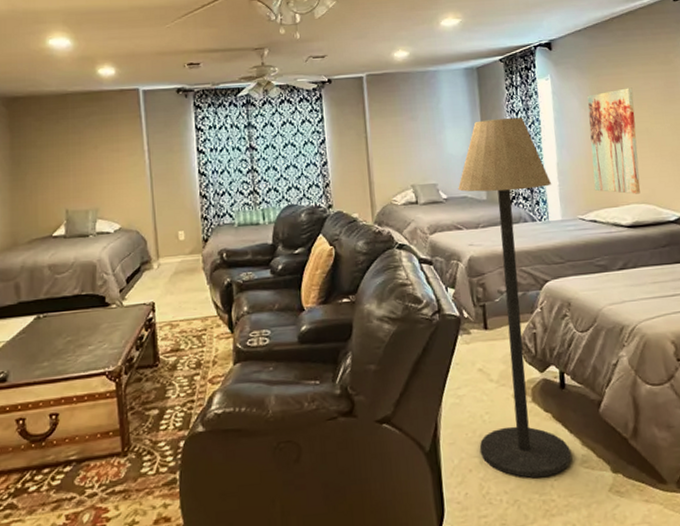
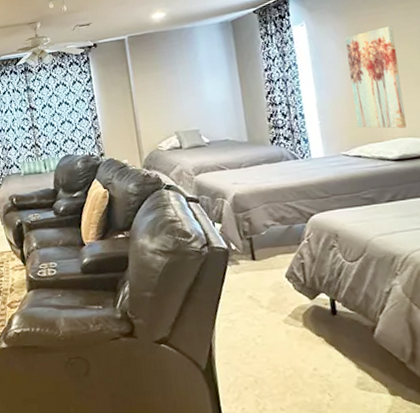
floor lamp: present [457,118,571,478] -> none [218,63,347,397]

